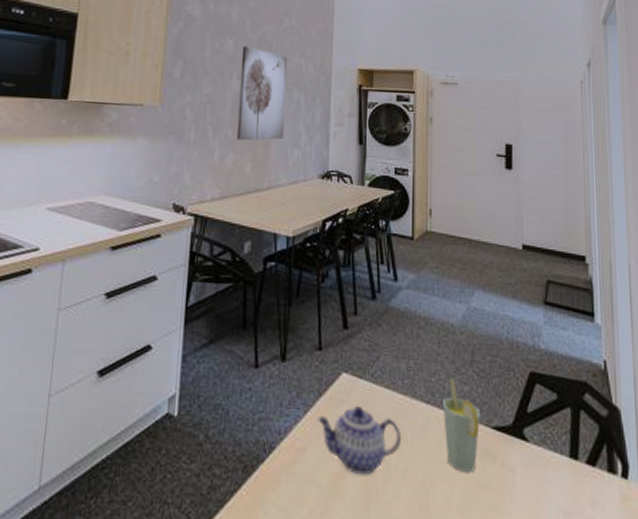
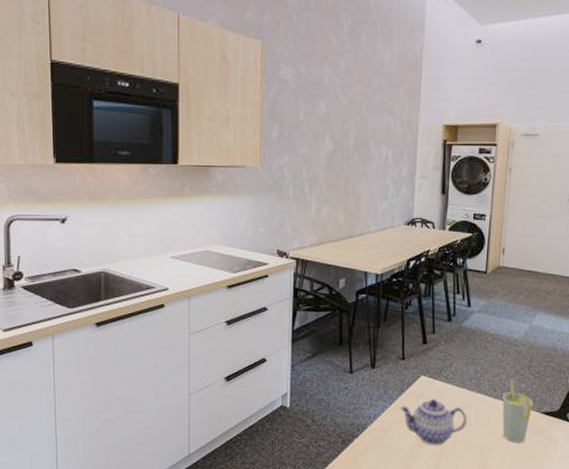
wall art: present [236,46,288,141] -> none [330,107,377,195]

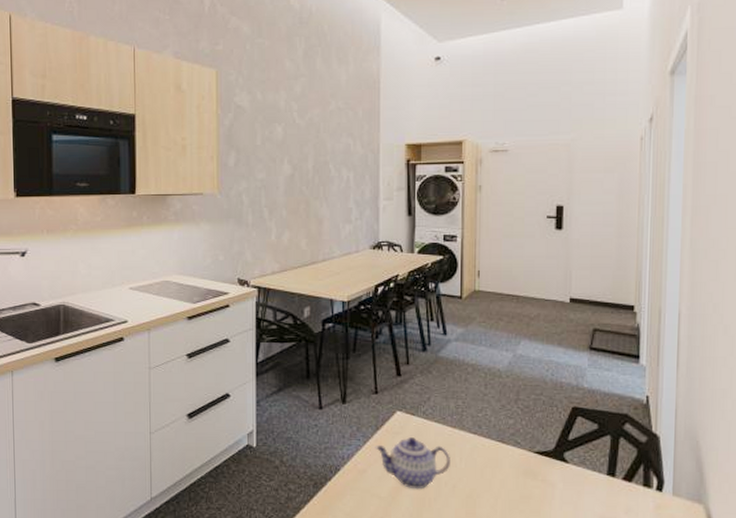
cup: present [502,378,533,444] -> none [489,413,523,488]

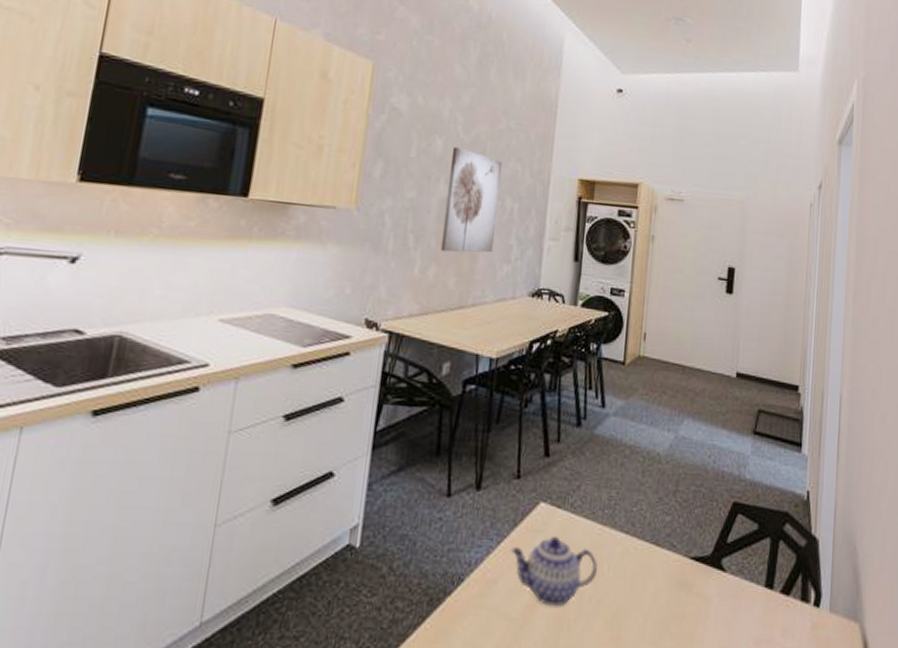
wall art: none [291,131,336,220] -> present [440,146,503,253]

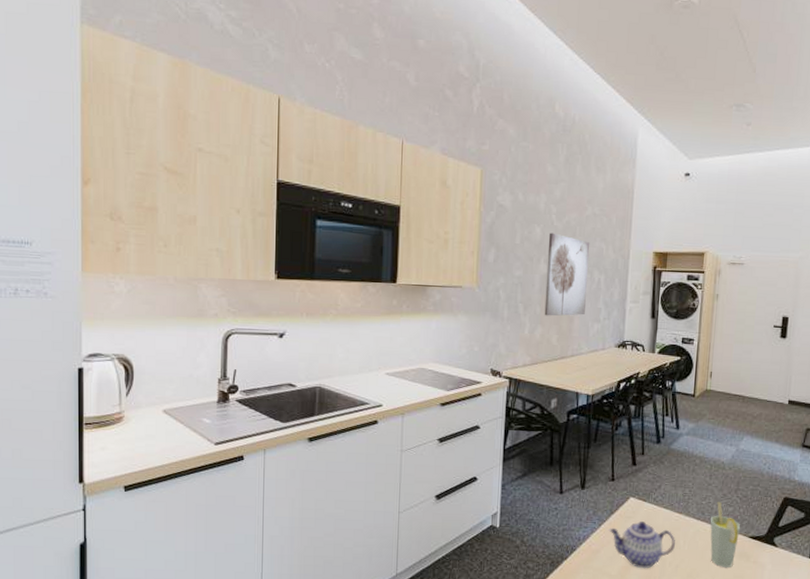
cup: none [642,507,679,604] -> present [710,501,740,568]

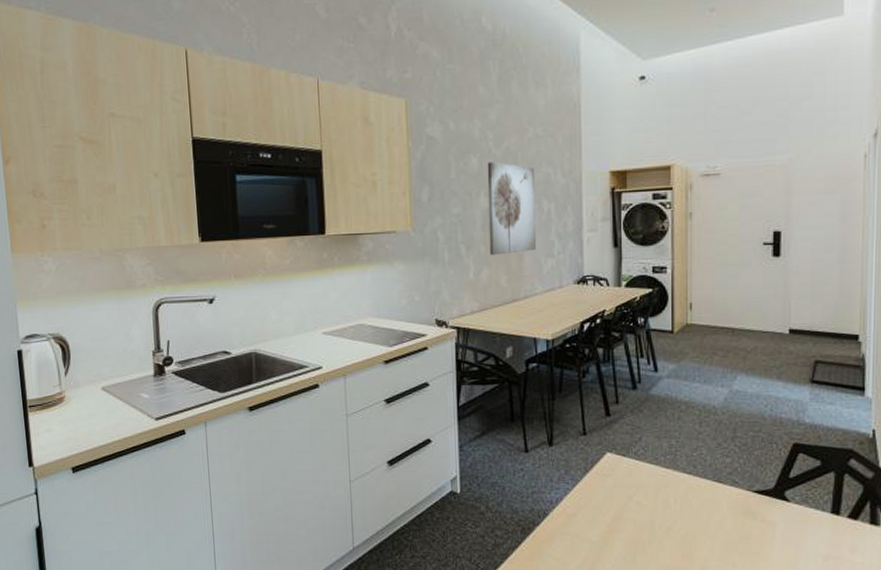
teapot: present [608,521,675,569] -> none [584,479,664,533]
cup: present [710,501,740,568] -> none [705,452,741,529]

